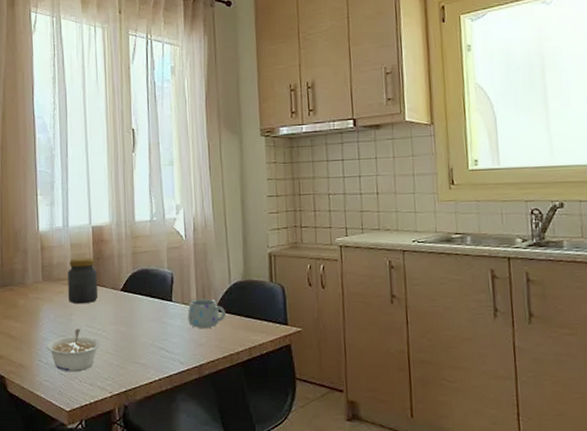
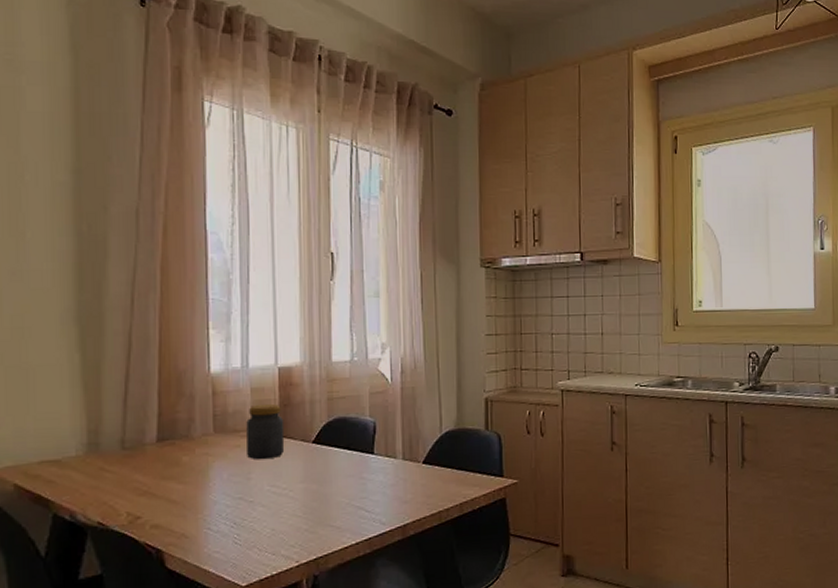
legume: present [47,328,101,372] -> none [218,488,286,540]
mug: present [187,299,227,328] -> none [391,450,436,483]

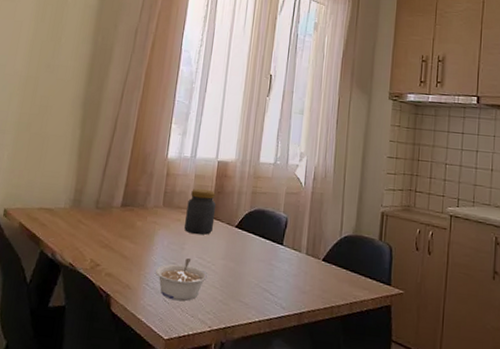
legume: none [218,488,286,540] -> present [156,257,208,301]

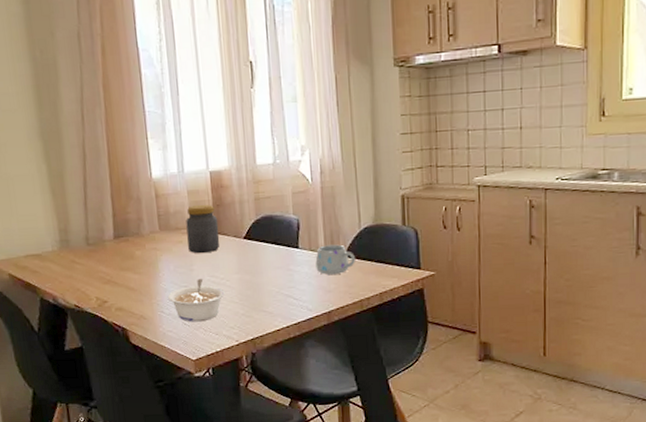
mug: none [295,246,333,277] -> present [315,244,356,275]

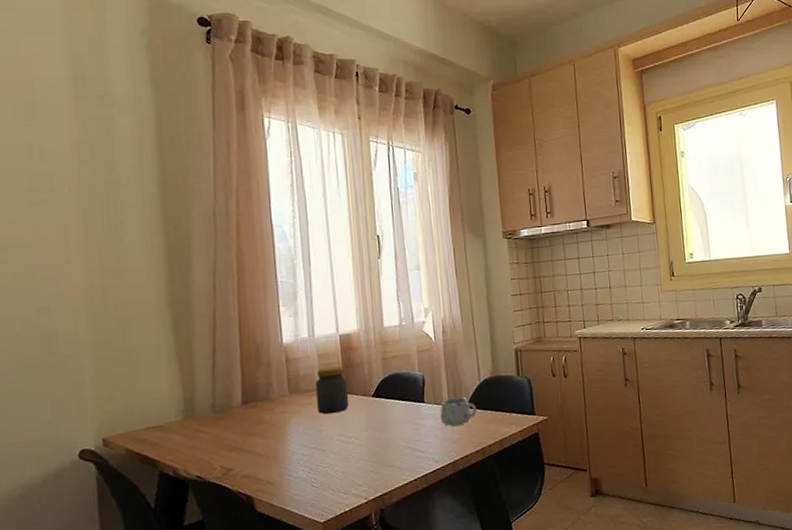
legume: present [168,278,225,322] -> none [296,438,354,483]

